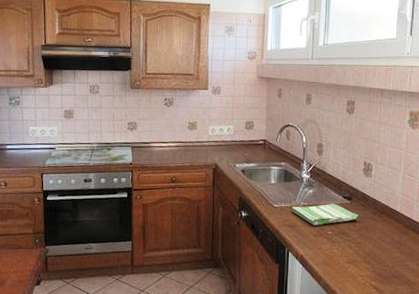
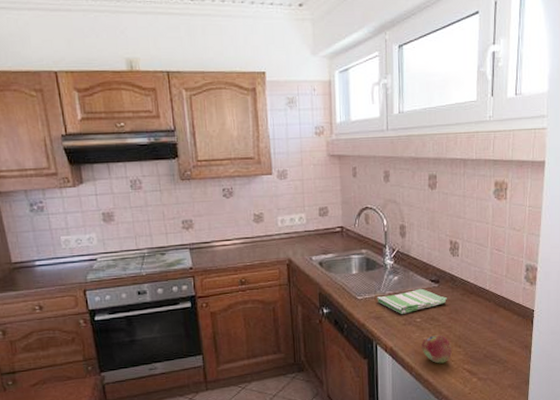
fruit: none [331,249,360,277] -> present [421,335,452,364]

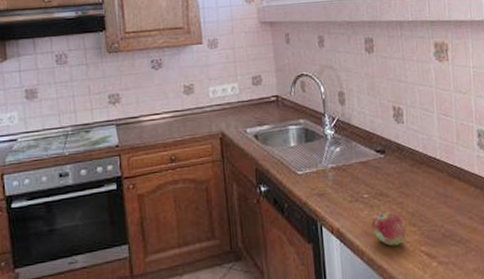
dish towel: present [376,288,448,314] -> none [318,160,396,190]

